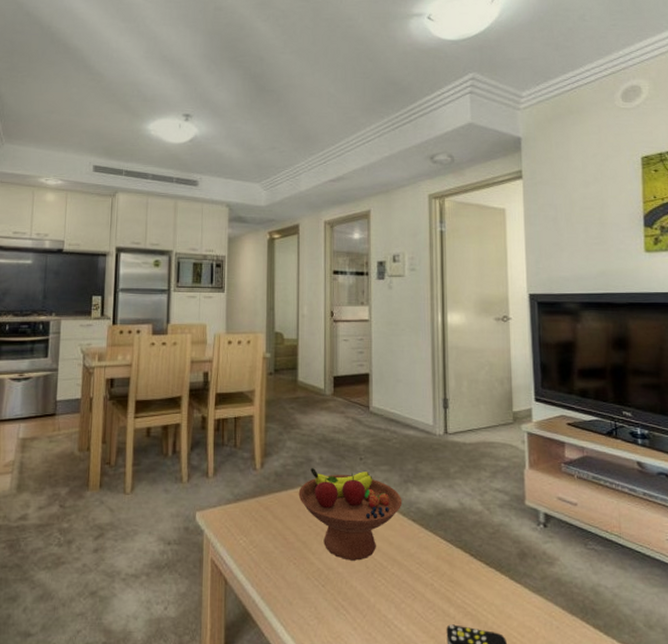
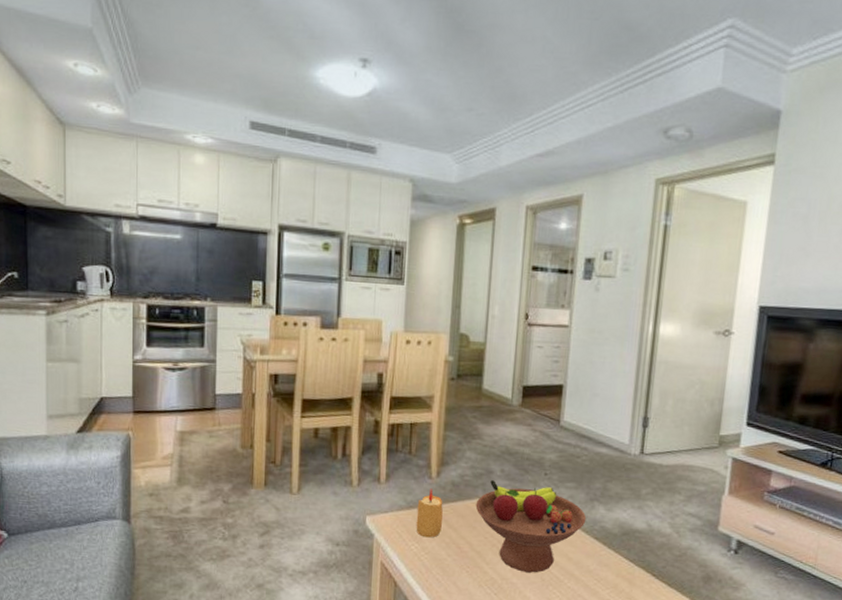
candle: none [243,480,268,531] -> present [416,488,443,538]

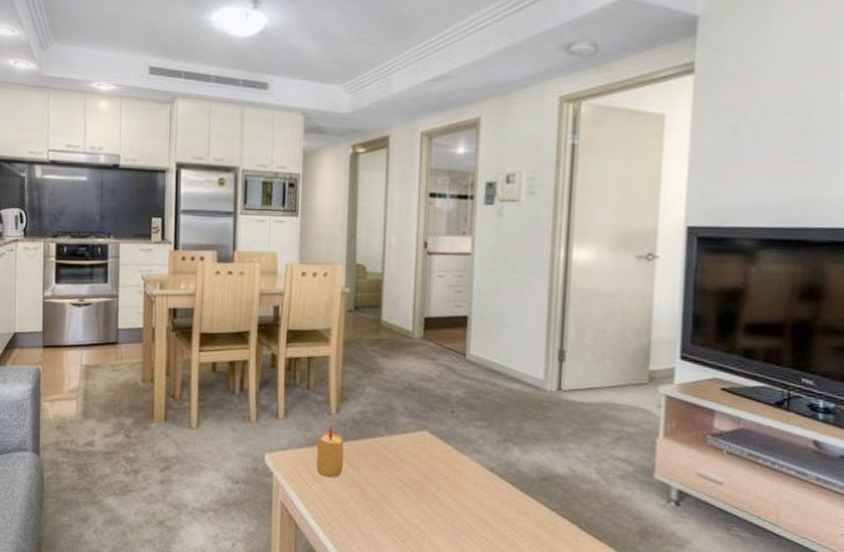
fruit bowl: present [475,479,587,573] -> none [378,416,500,520]

